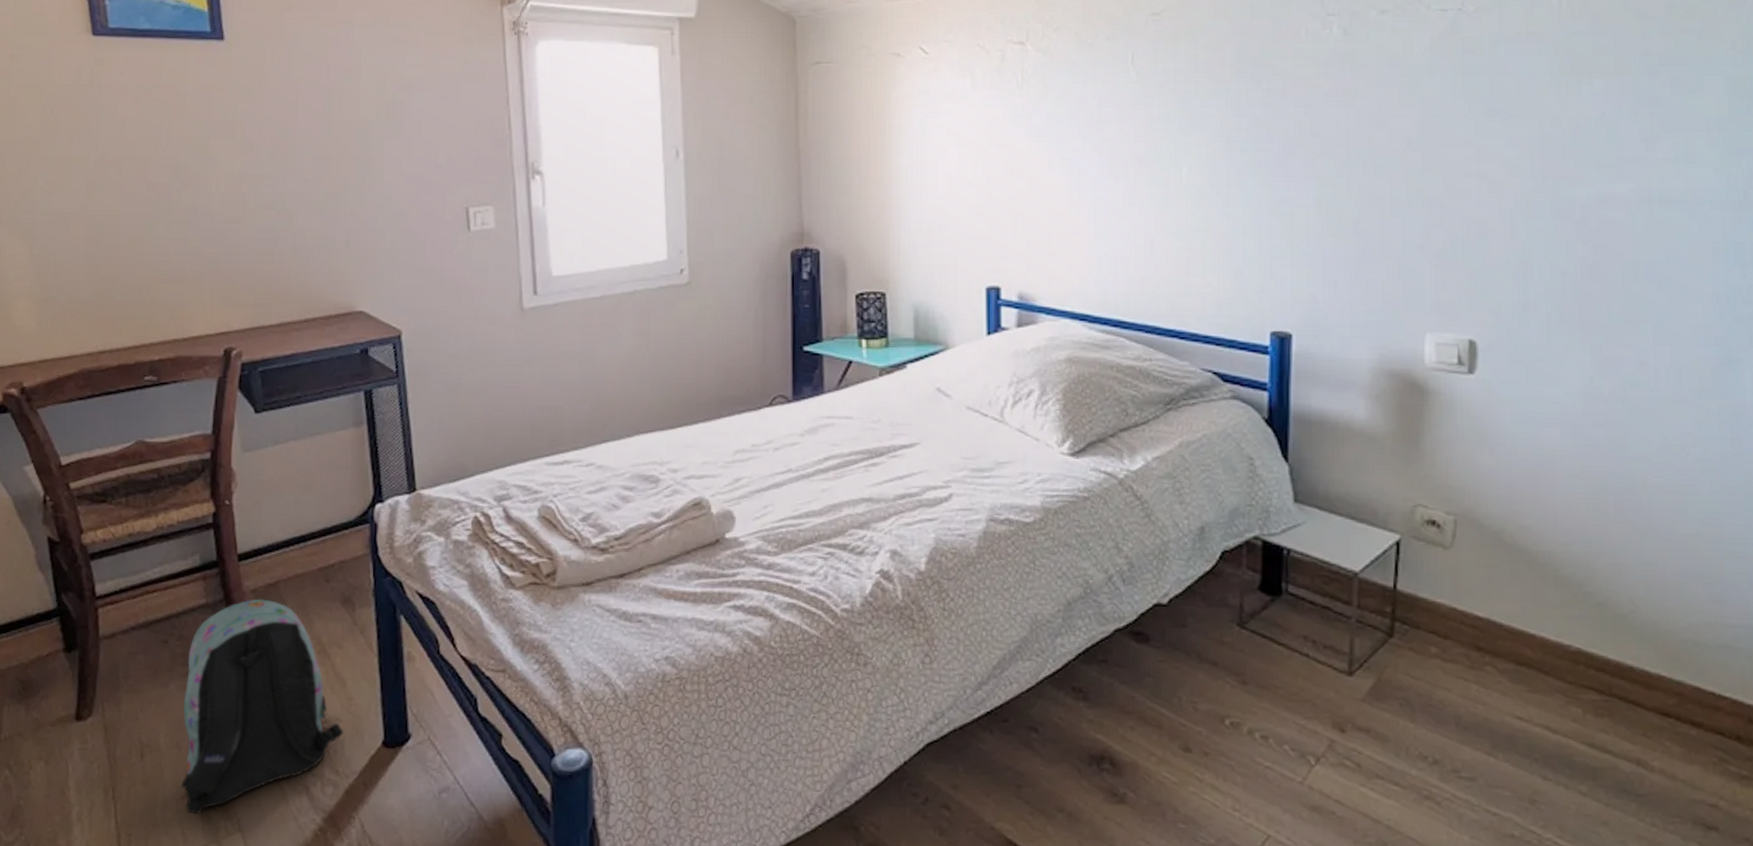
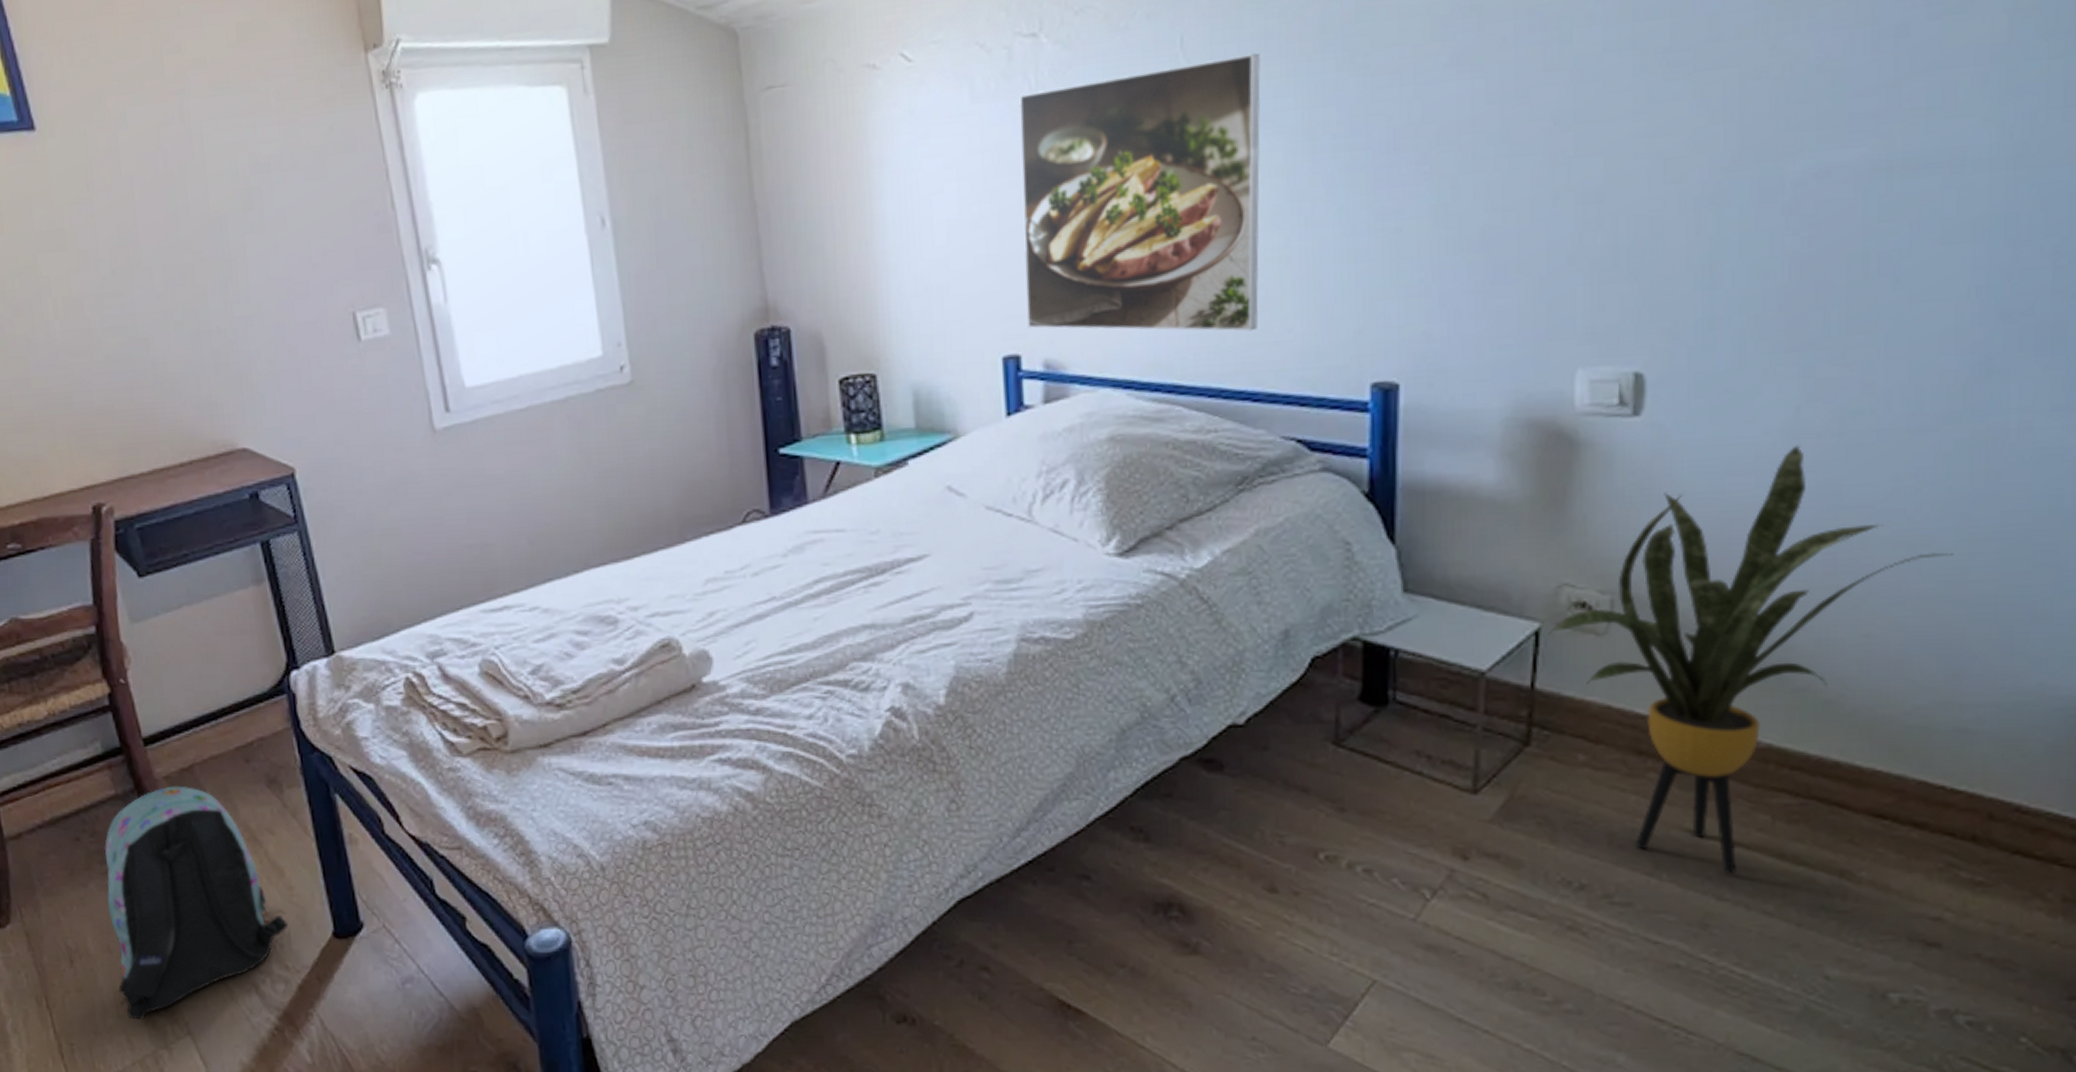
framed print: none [1006,72,1191,283] -> present [1019,52,1261,332]
house plant: none [1406,406,1712,757] -> present [1548,445,1955,873]

